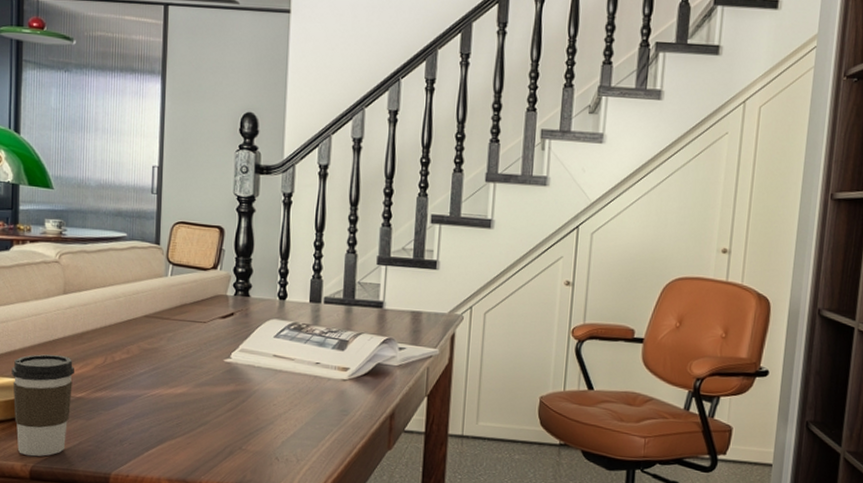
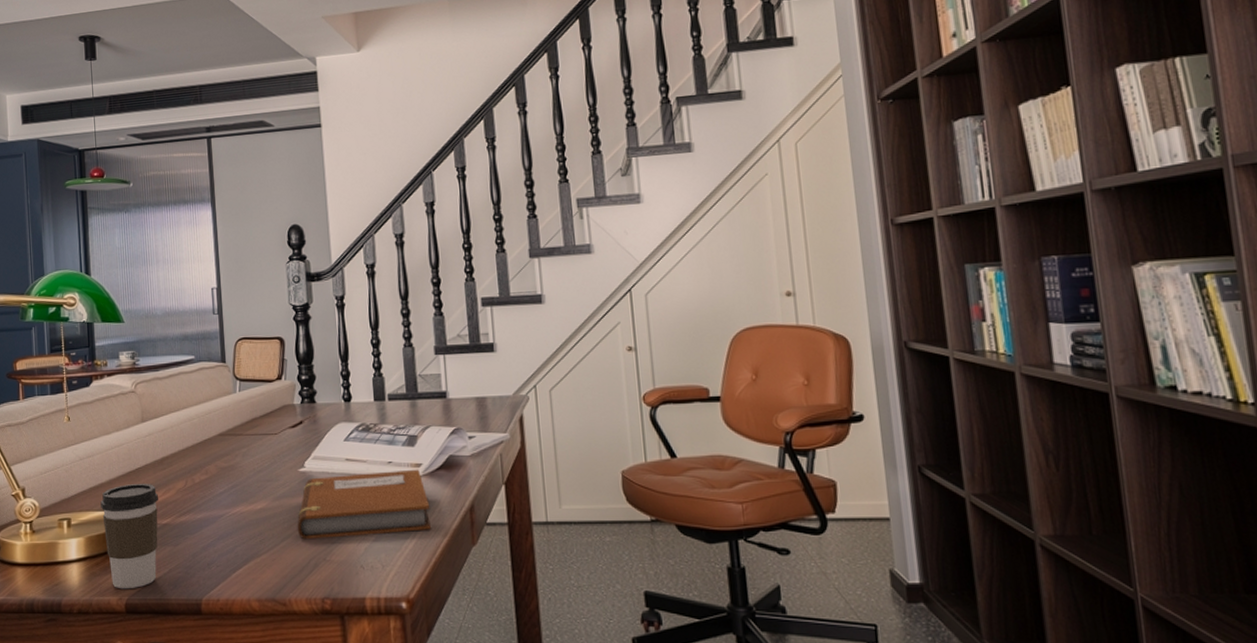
notebook: none [216,369,352,431] -> present [297,469,432,540]

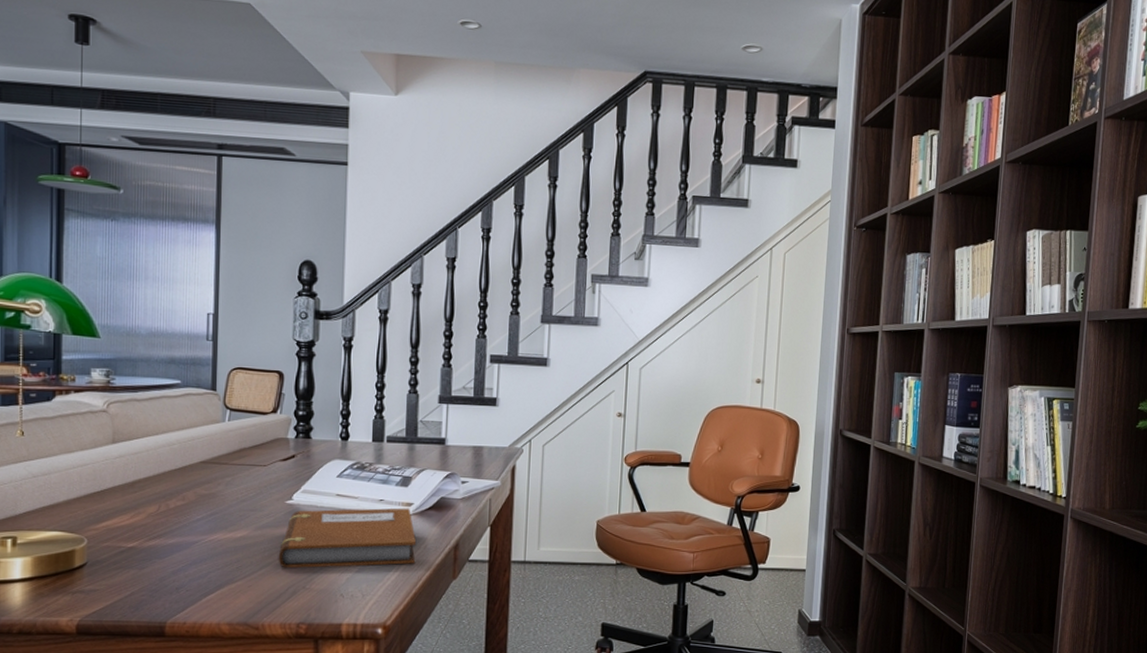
coffee cup: present [100,483,158,589] -> none [55,505,125,611]

